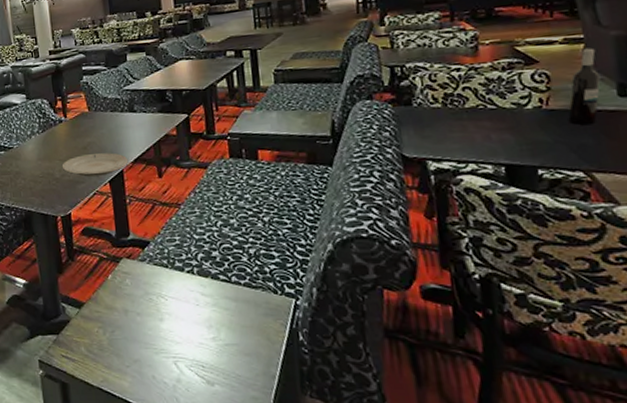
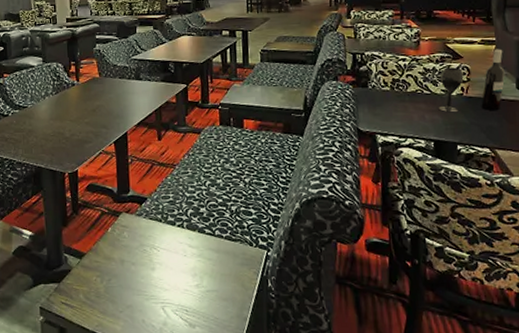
plate: present [61,153,129,177] -> none [72,116,132,137]
wine glass: none [508,74,542,130] -> present [438,67,464,113]

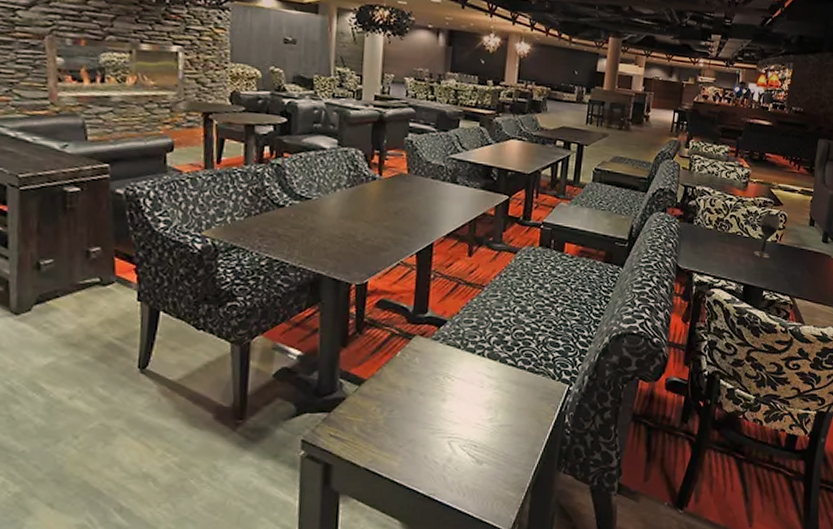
wine bottle: present [481,49,505,111] -> none [790,200,818,261]

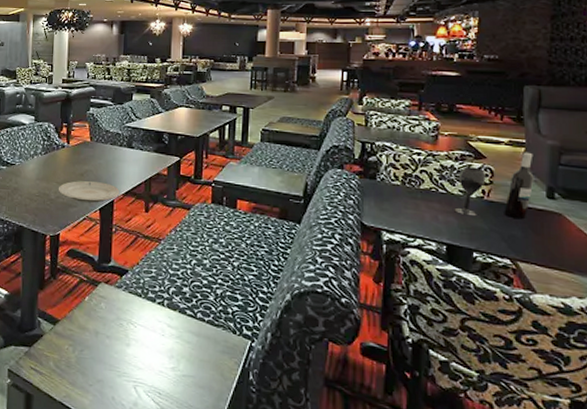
plate: none [366,220,441,246] -> present [58,181,120,203]
wine bottle: none [790,200,818,261] -> present [504,152,534,220]

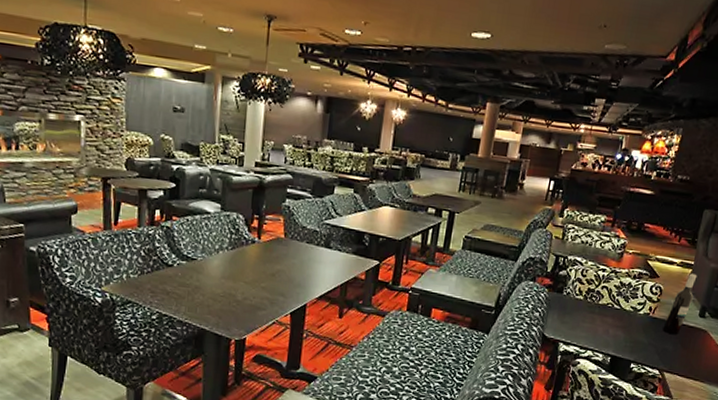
plate: present [58,181,120,203] -> none [245,281,314,306]
wine glass: present [454,167,486,217] -> none [623,284,656,331]

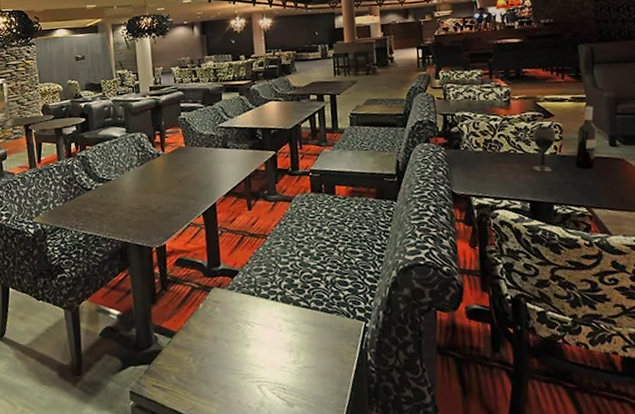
wine glass: none [623,284,656,331] -> present [532,125,556,172]

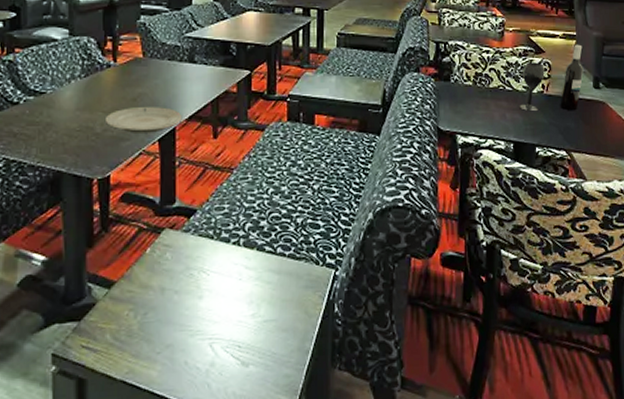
plate: none [158,186,221,209] -> present [104,107,183,133]

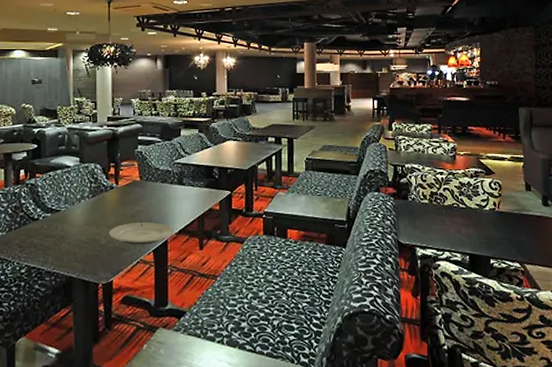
wine glass: present [519,62,545,112] -> none [473,182,496,227]
wine bottle: present [560,44,584,111] -> none [511,166,532,226]

